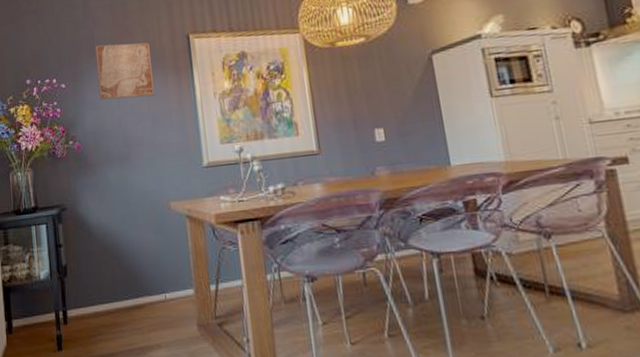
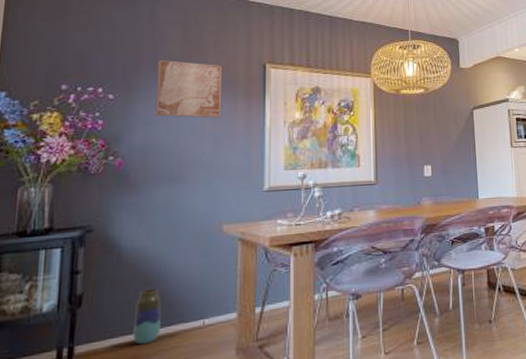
vase: none [107,262,130,314] -> present [132,288,161,345]

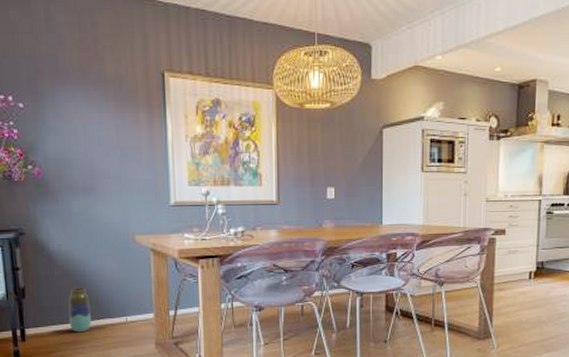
wall art: present [155,59,223,118] -> none [59,66,125,130]

